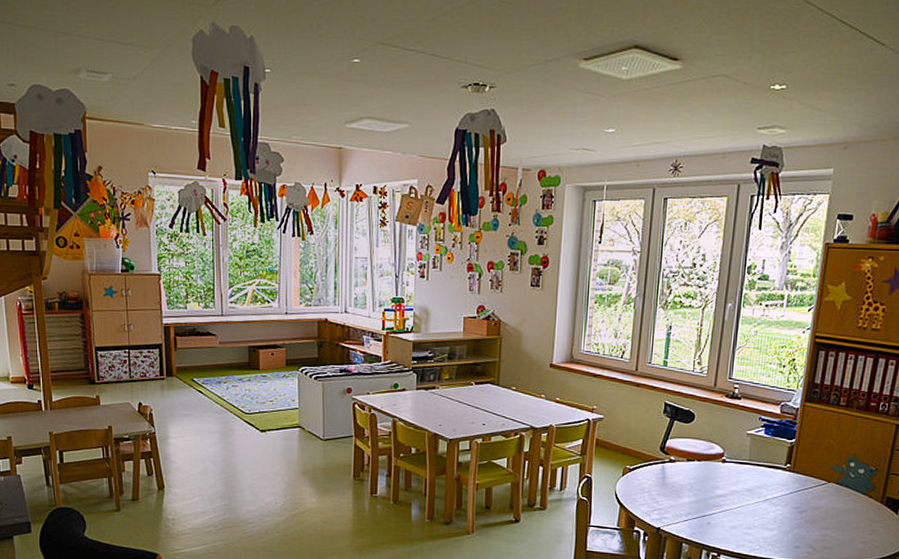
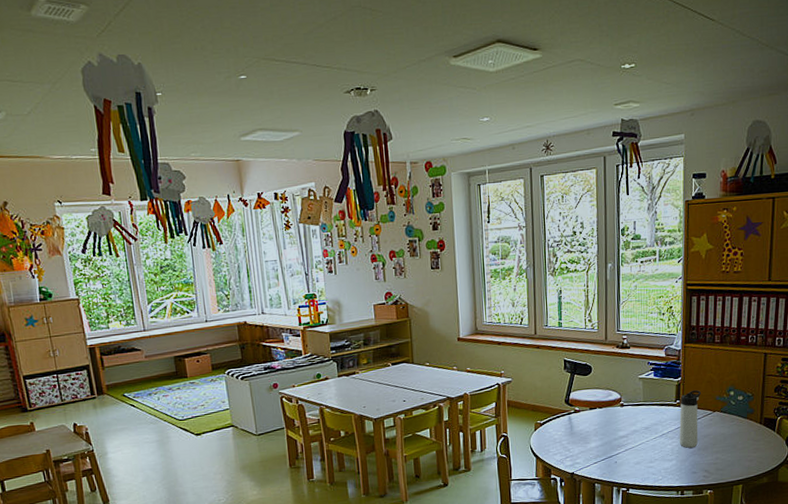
thermos bottle: none [784,455,816,519] -> present [679,390,701,448]

